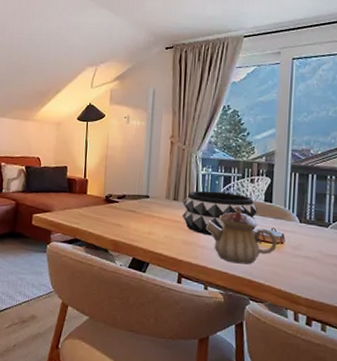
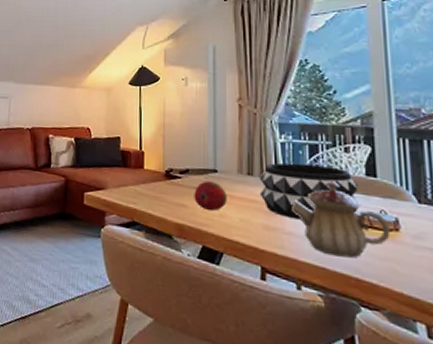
fruit: none [128,205,156,230] -> present [194,181,227,212]

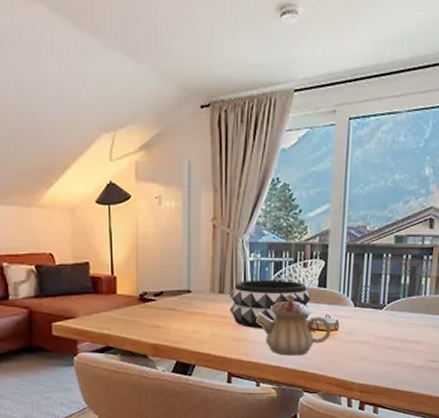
fruit: present [194,181,227,212] -> none [168,301,200,329]

